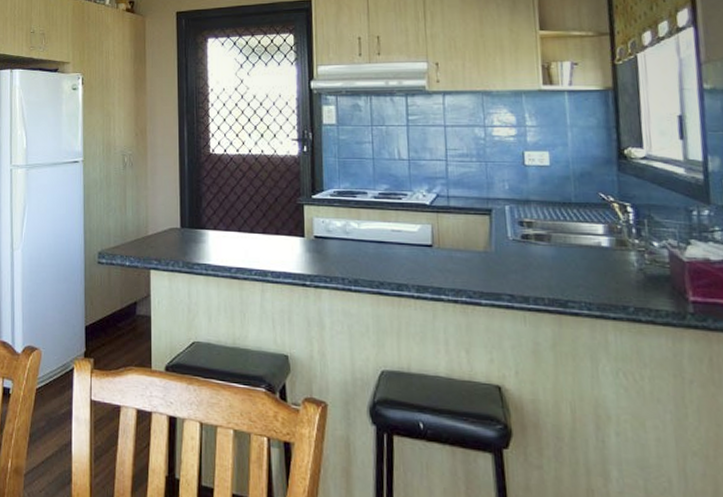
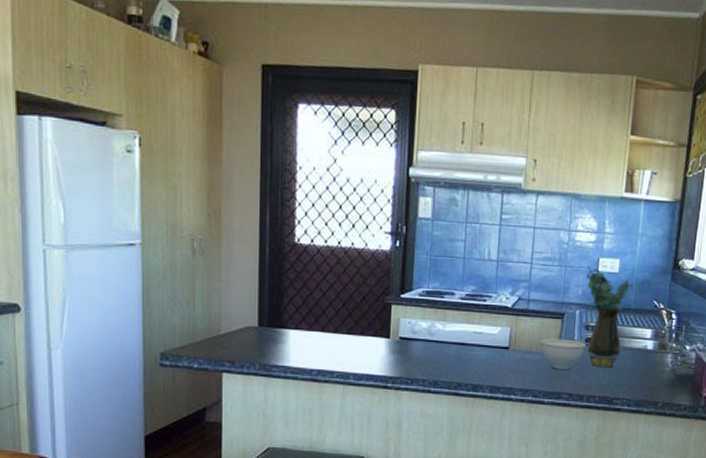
bowl: none [468,235,524,270] -> present [540,338,587,371]
vase: none [511,160,568,268] -> present [586,266,629,369]

